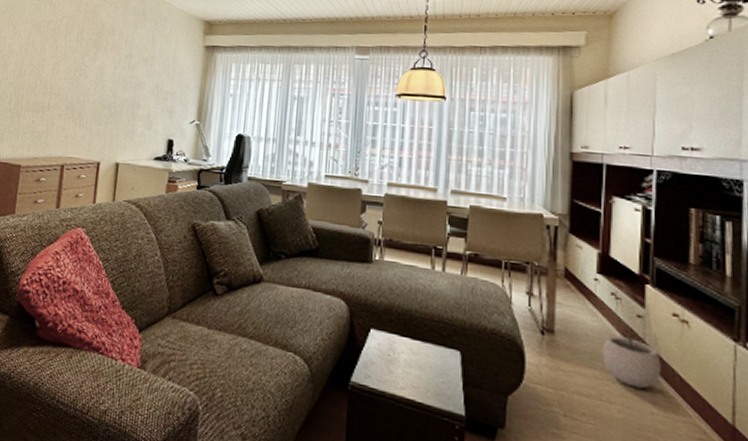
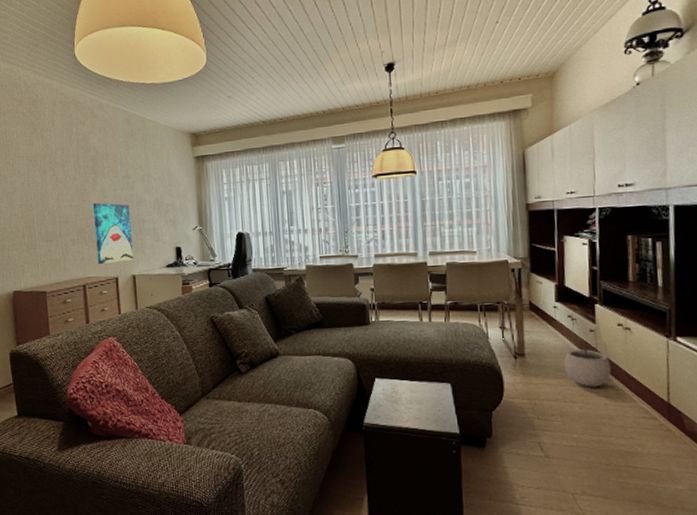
wall art: none [81,78,127,146] -> present [92,202,133,264]

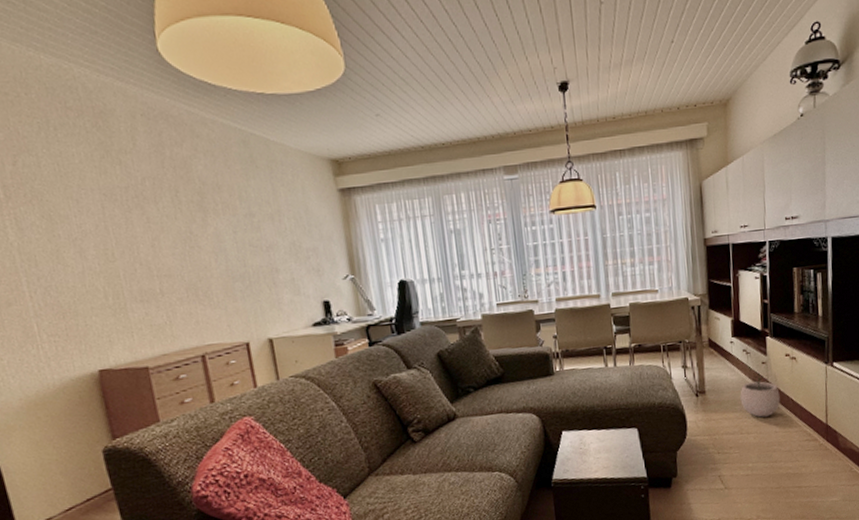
wall art: present [92,202,133,264] -> none [204,249,268,328]

